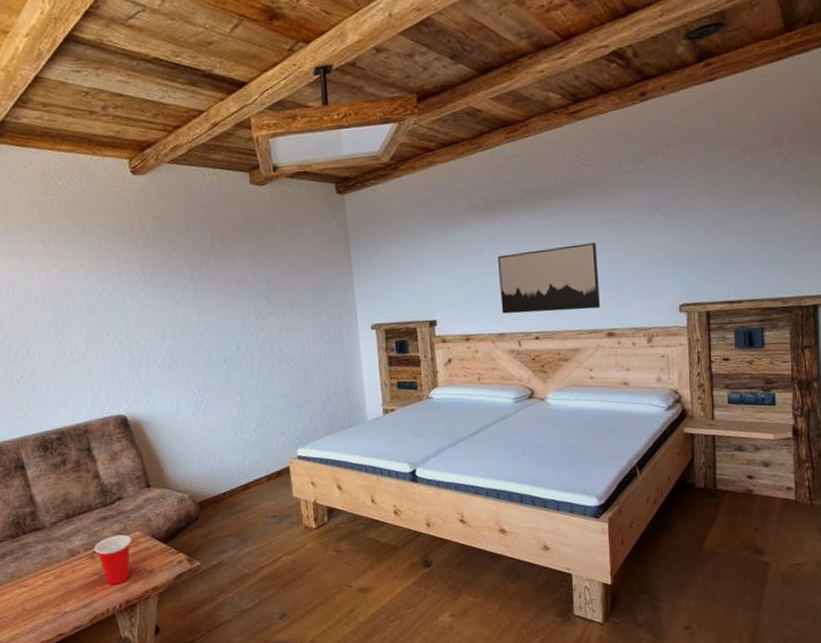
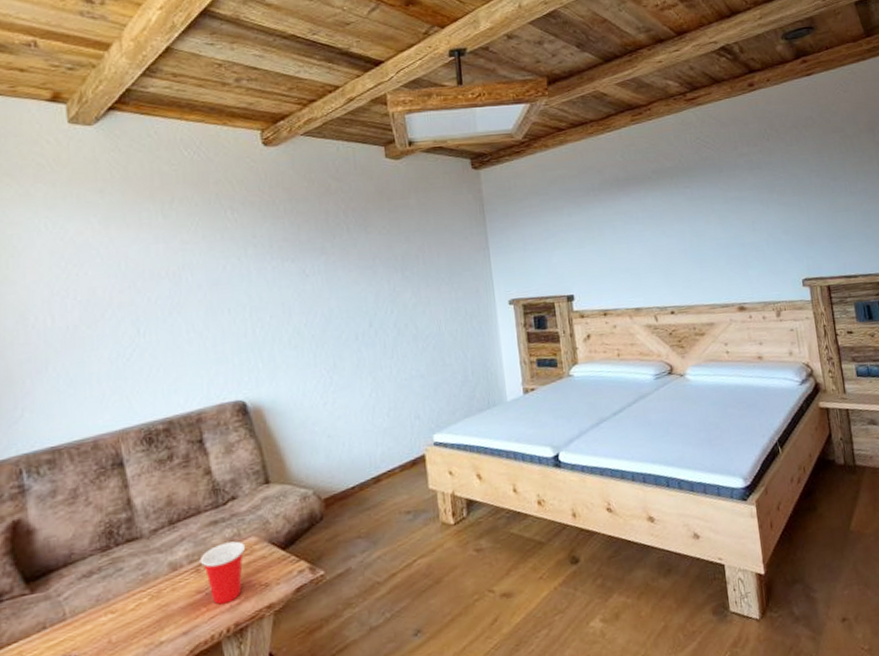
wall art: present [498,242,600,314] -> none [630,219,729,289]

